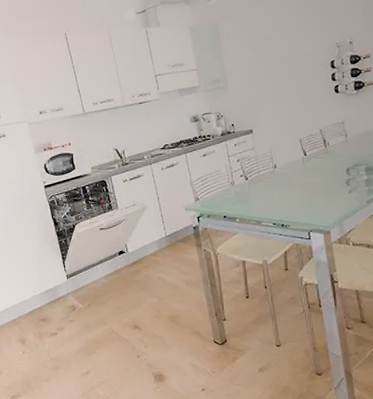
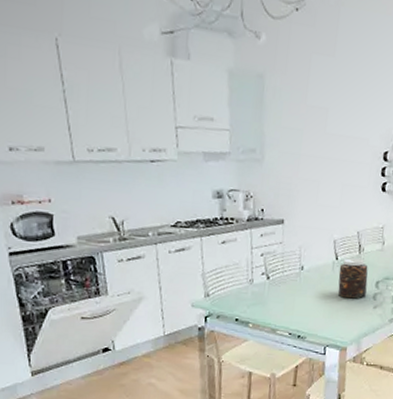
jar: none [309,152,339,187] -> present [338,258,368,299]

